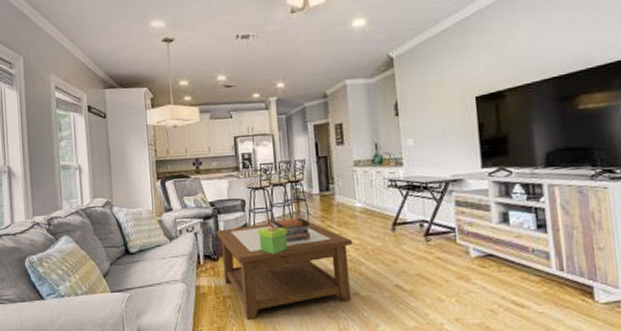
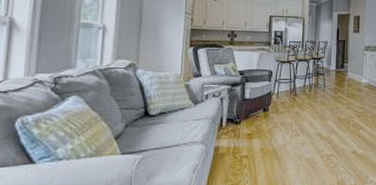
coffee table: present [216,221,353,321] -> none [242,92,357,178]
decorative box: present [257,225,287,255] -> none [279,94,305,119]
book stack: present [271,218,311,243] -> none [293,89,325,110]

